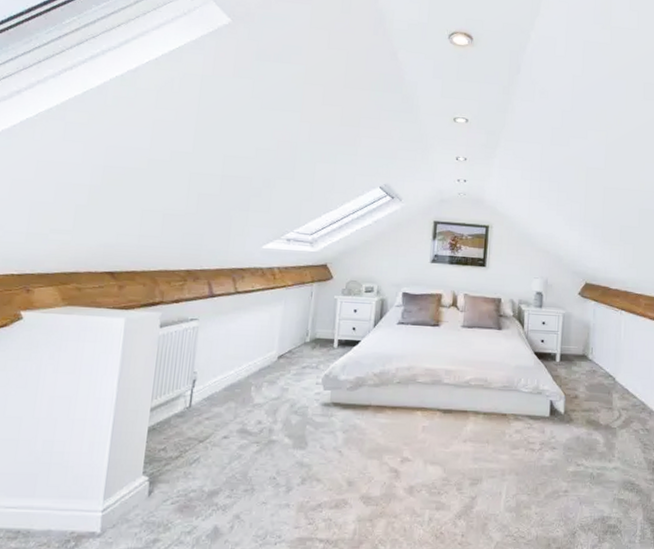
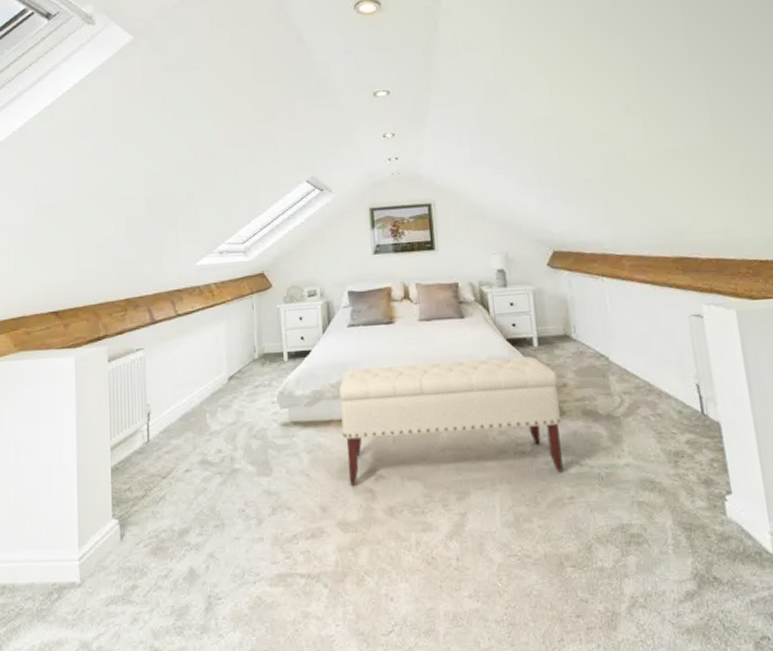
bench: none [377,361,571,469] -> present [339,356,563,486]

